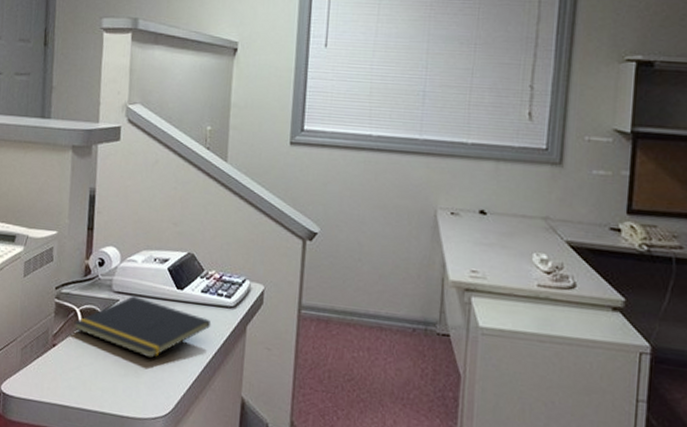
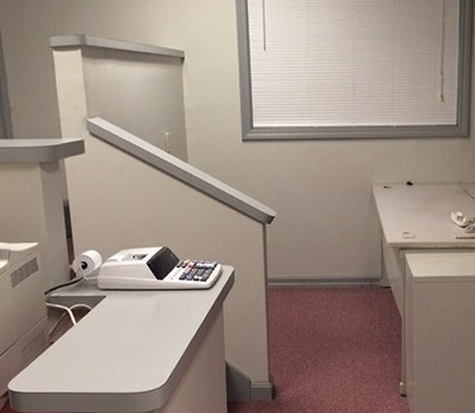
notepad: present [74,296,211,359] -> none [67,291,192,342]

